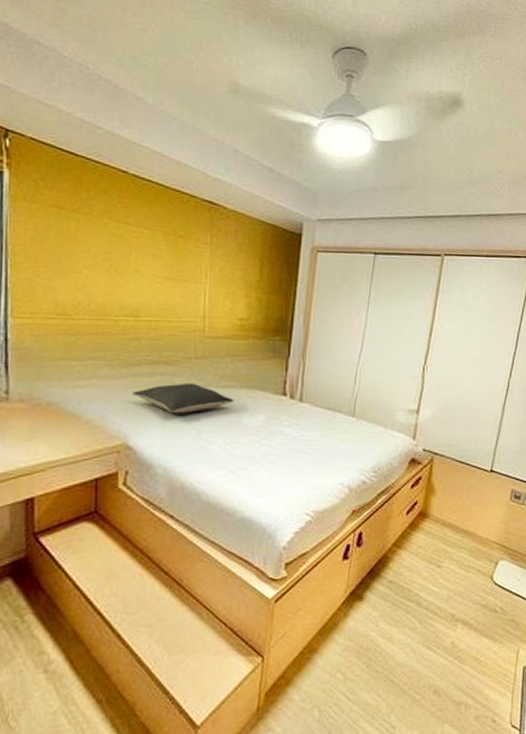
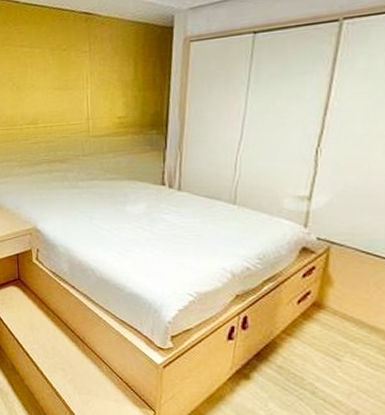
pillow: present [132,382,234,414] -> none [37,177,118,203]

